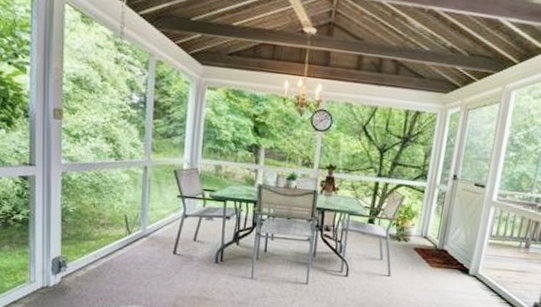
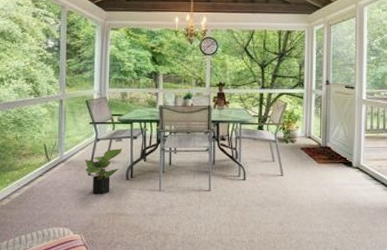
potted plant: none [170,228,213,277] -> present [84,149,123,195]

